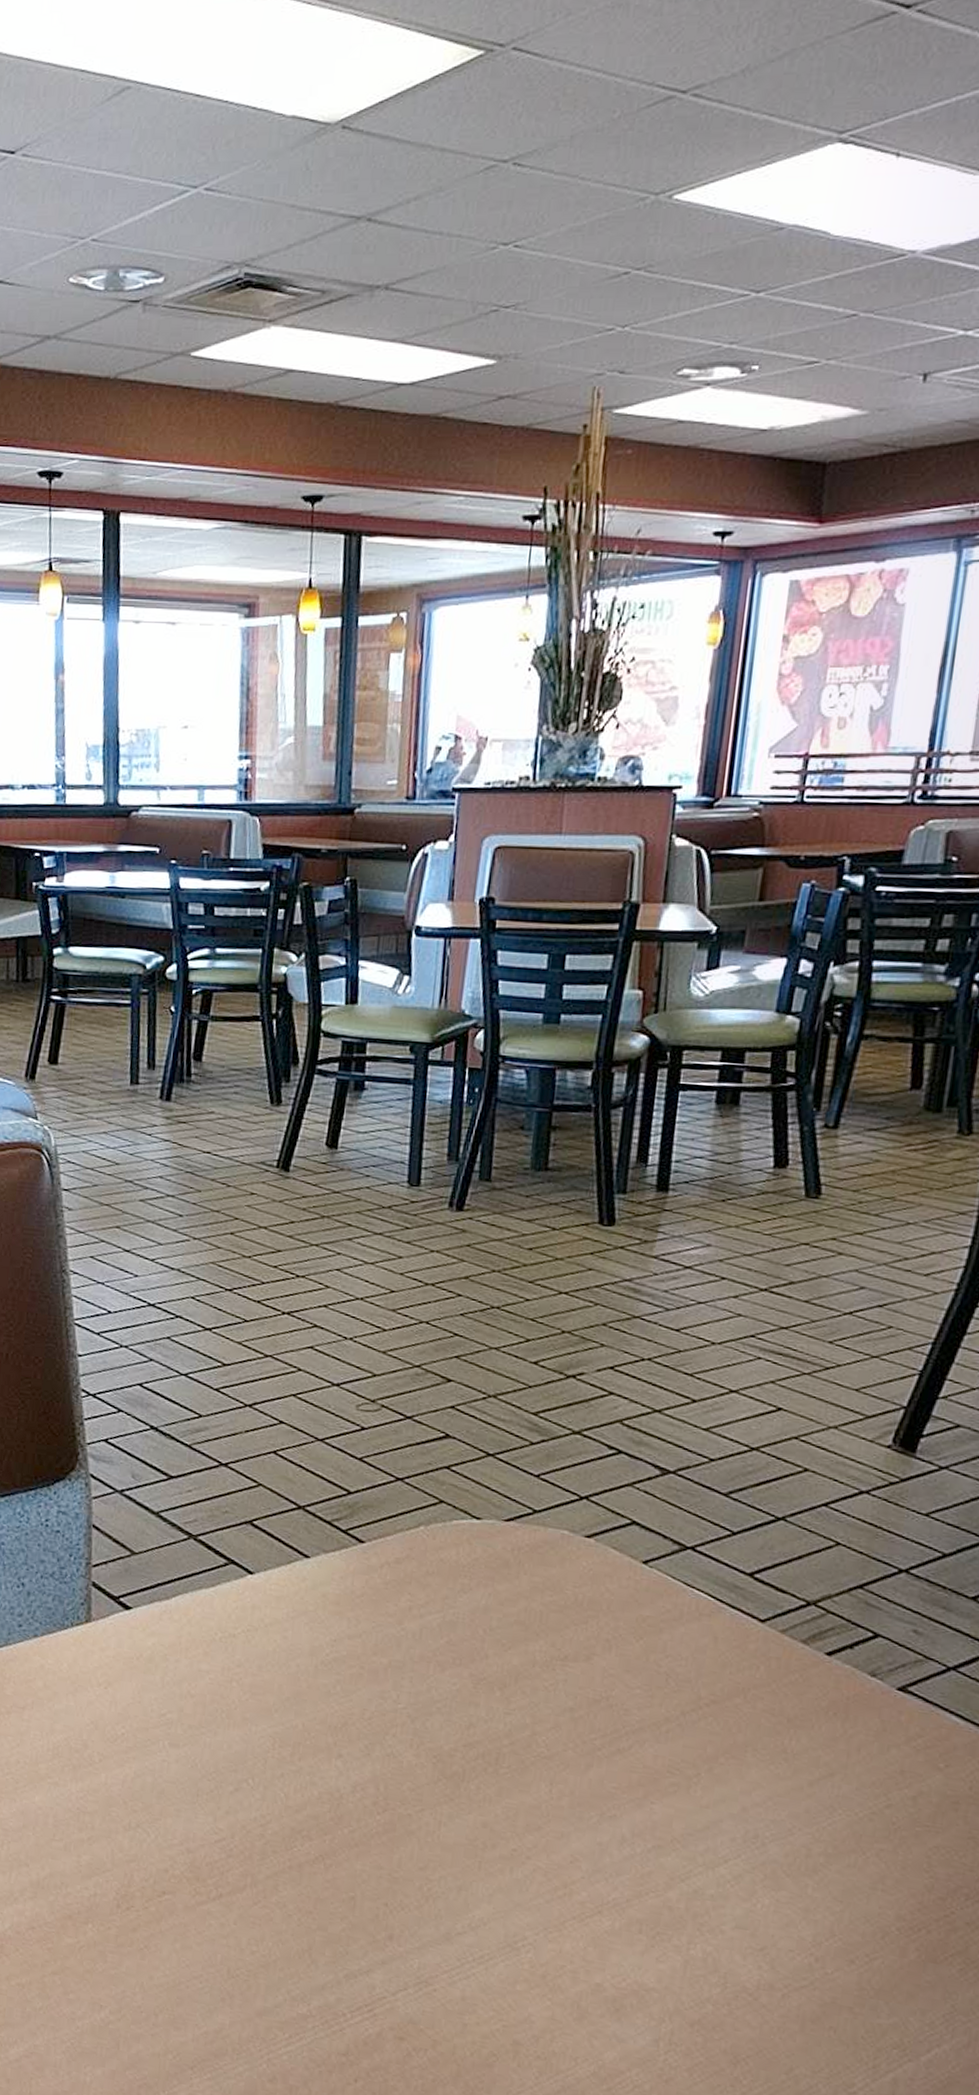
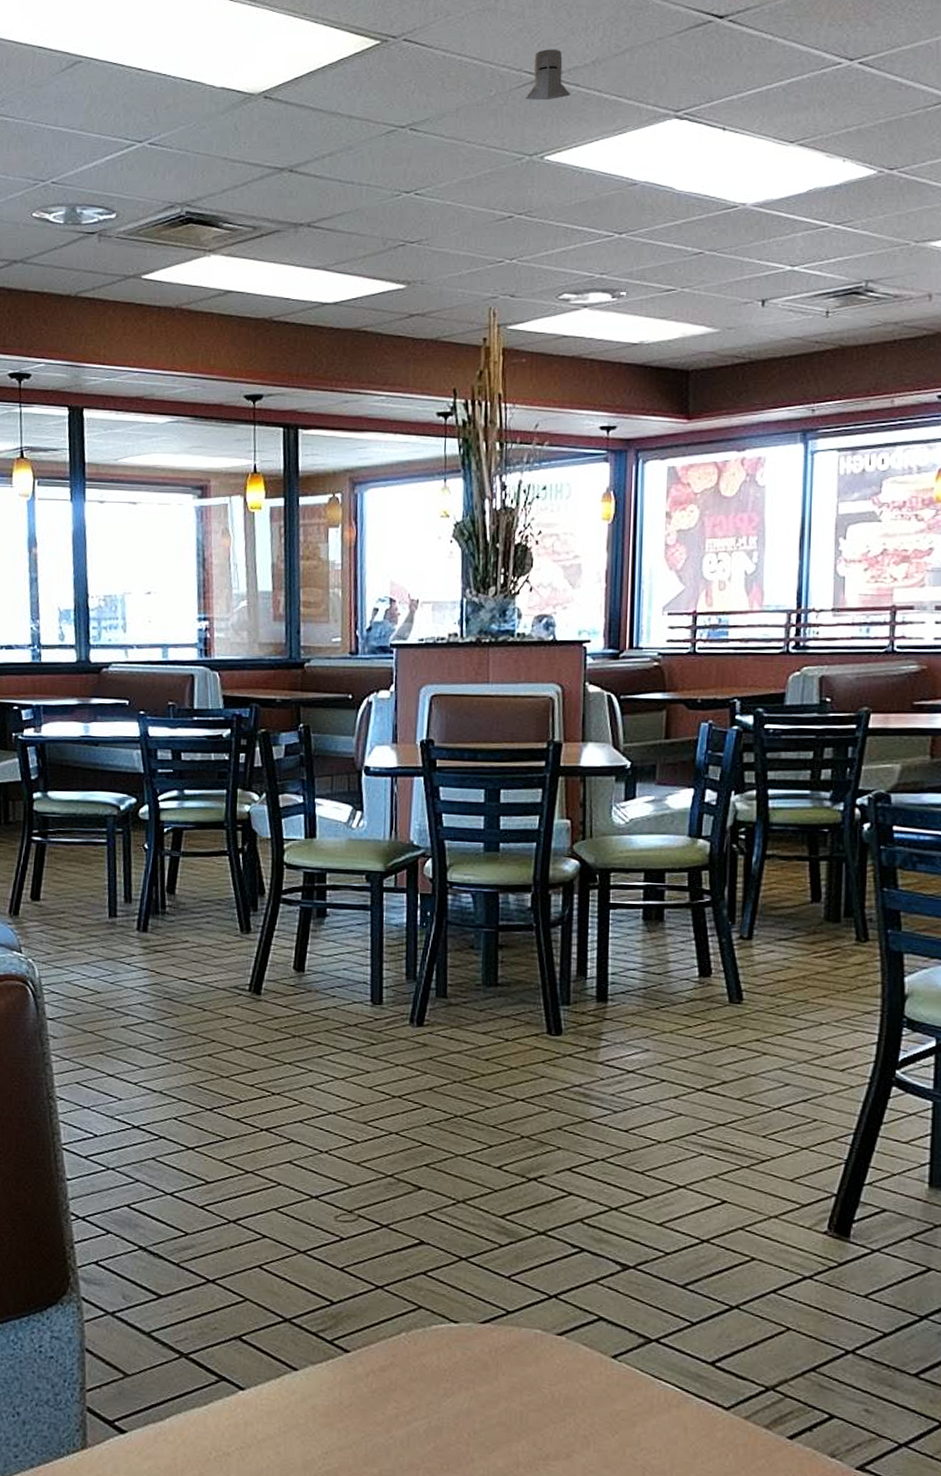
knight helmet: none [655,55,712,122] -> present [524,49,571,100]

